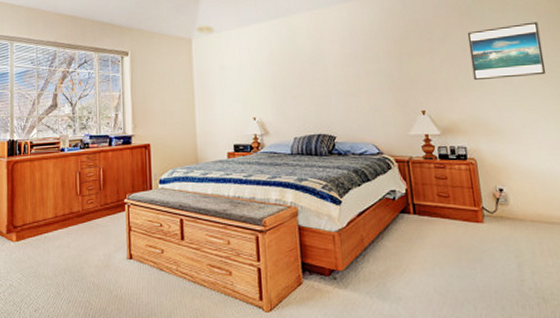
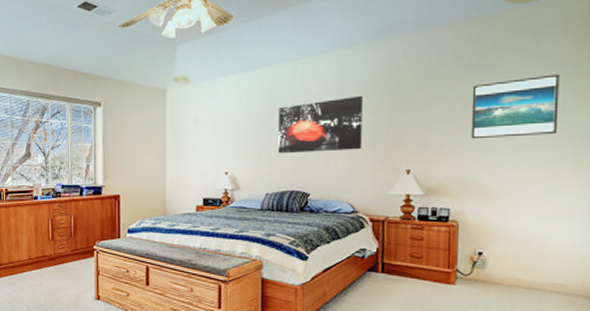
wall art: none [299,42,379,99] -> present [278,95,362,154]

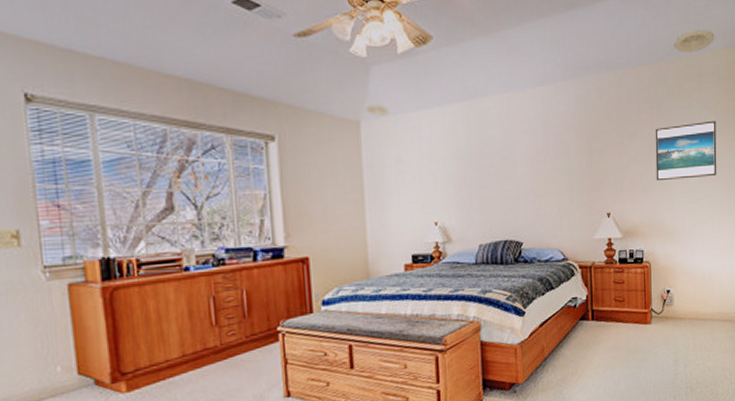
wall art: present [278,95,362,154] -> none [487,135,568,200]

